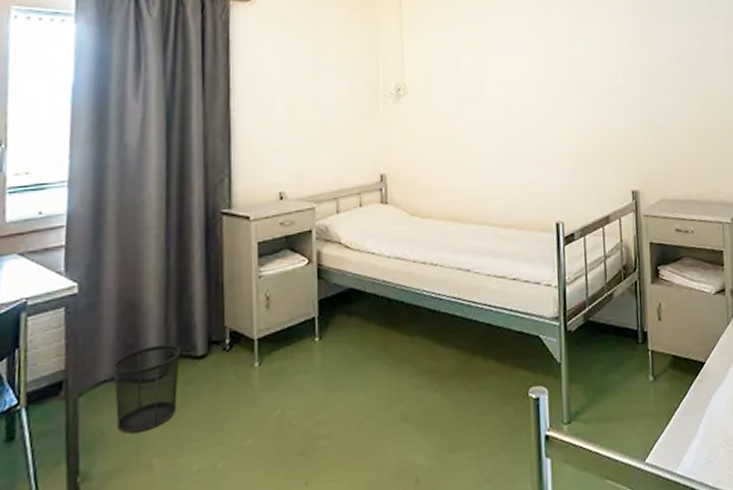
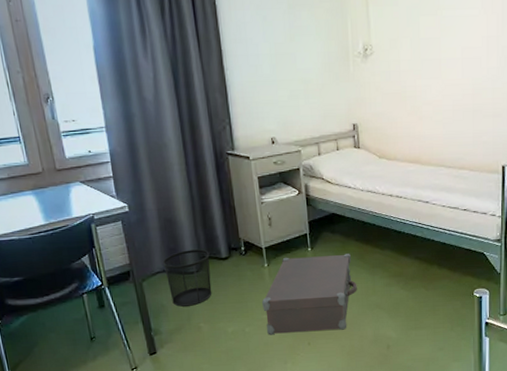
suitcase: none [246,343,377,473] -> present [262,254,357,335]

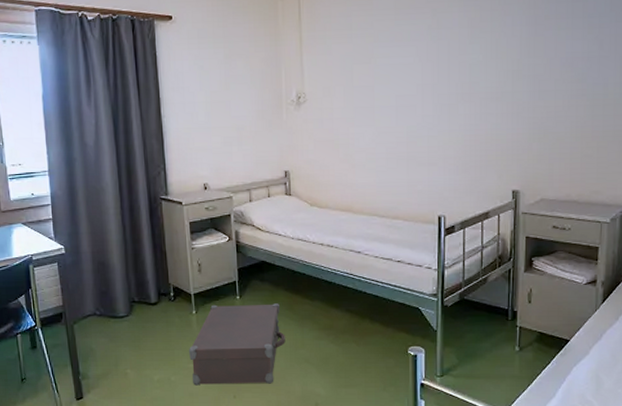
waste bin: present [162,249,212,307] -> none [94,294,140,351]

